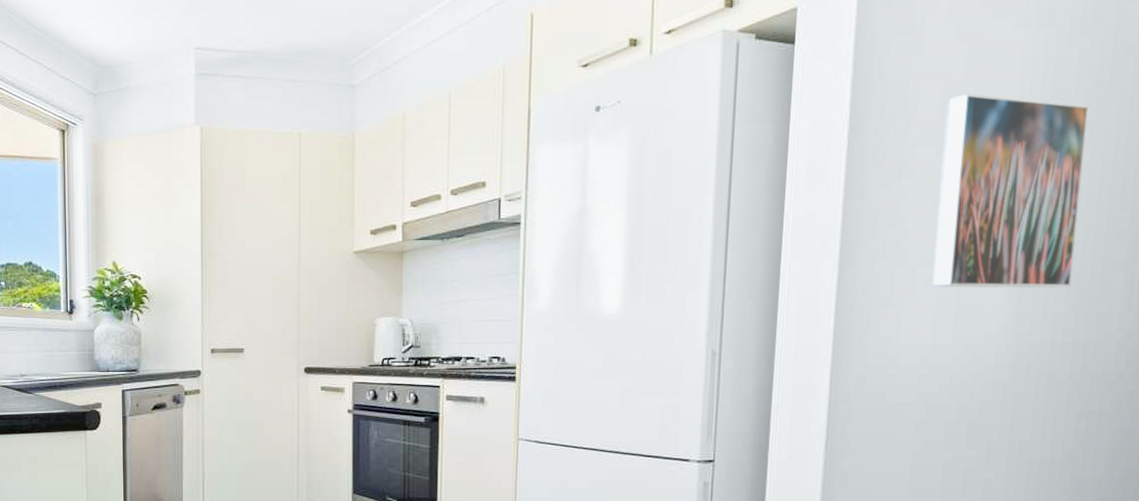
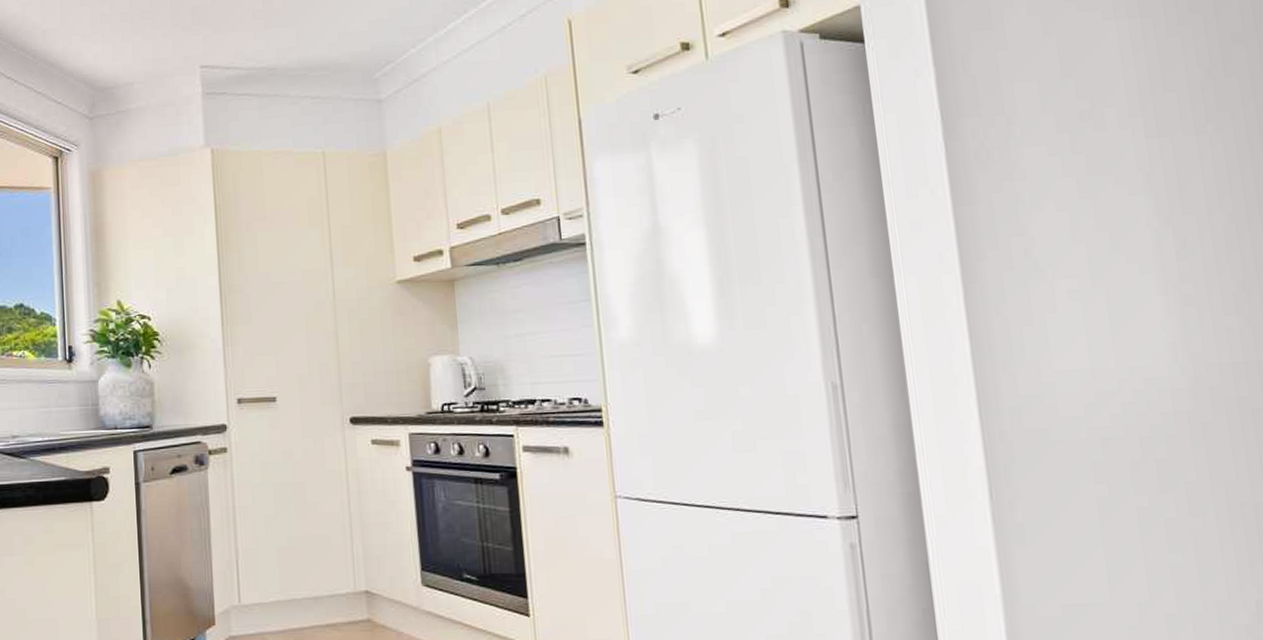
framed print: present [931,94,1089,289] -> none [1047,88,1239,302]

